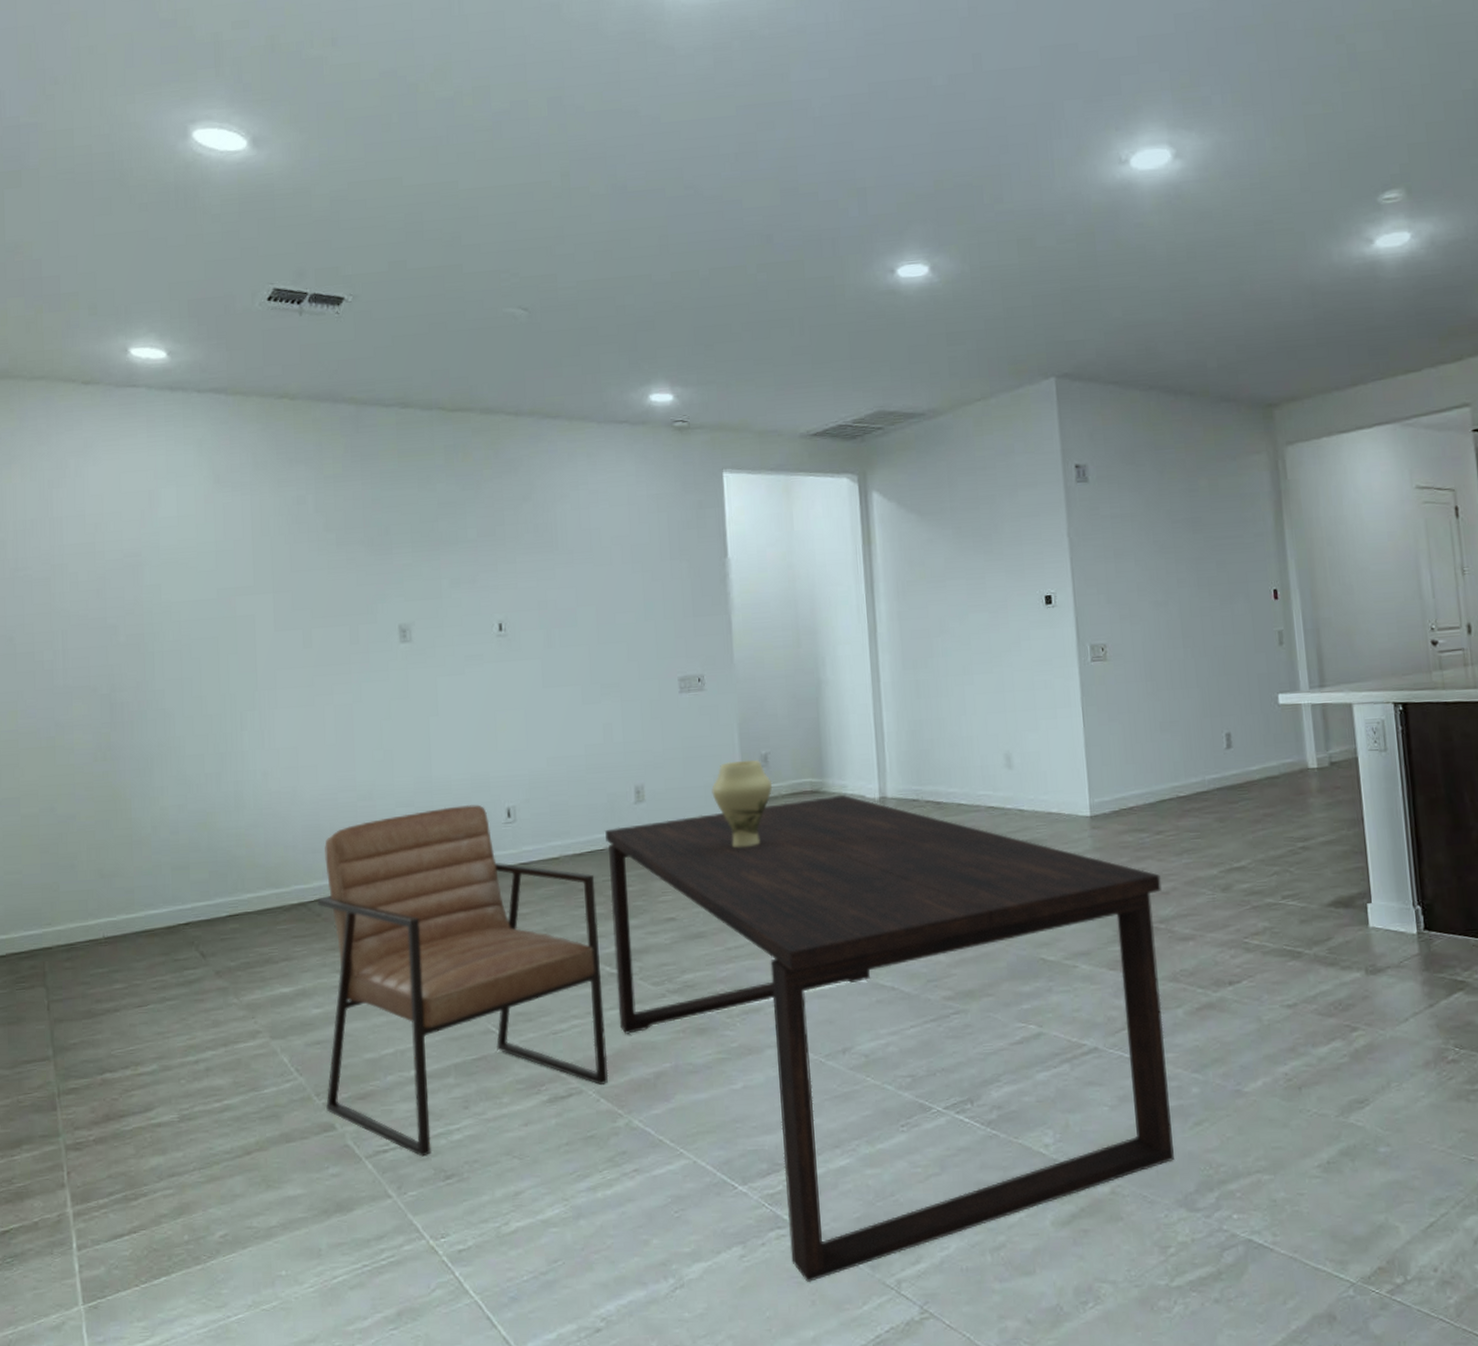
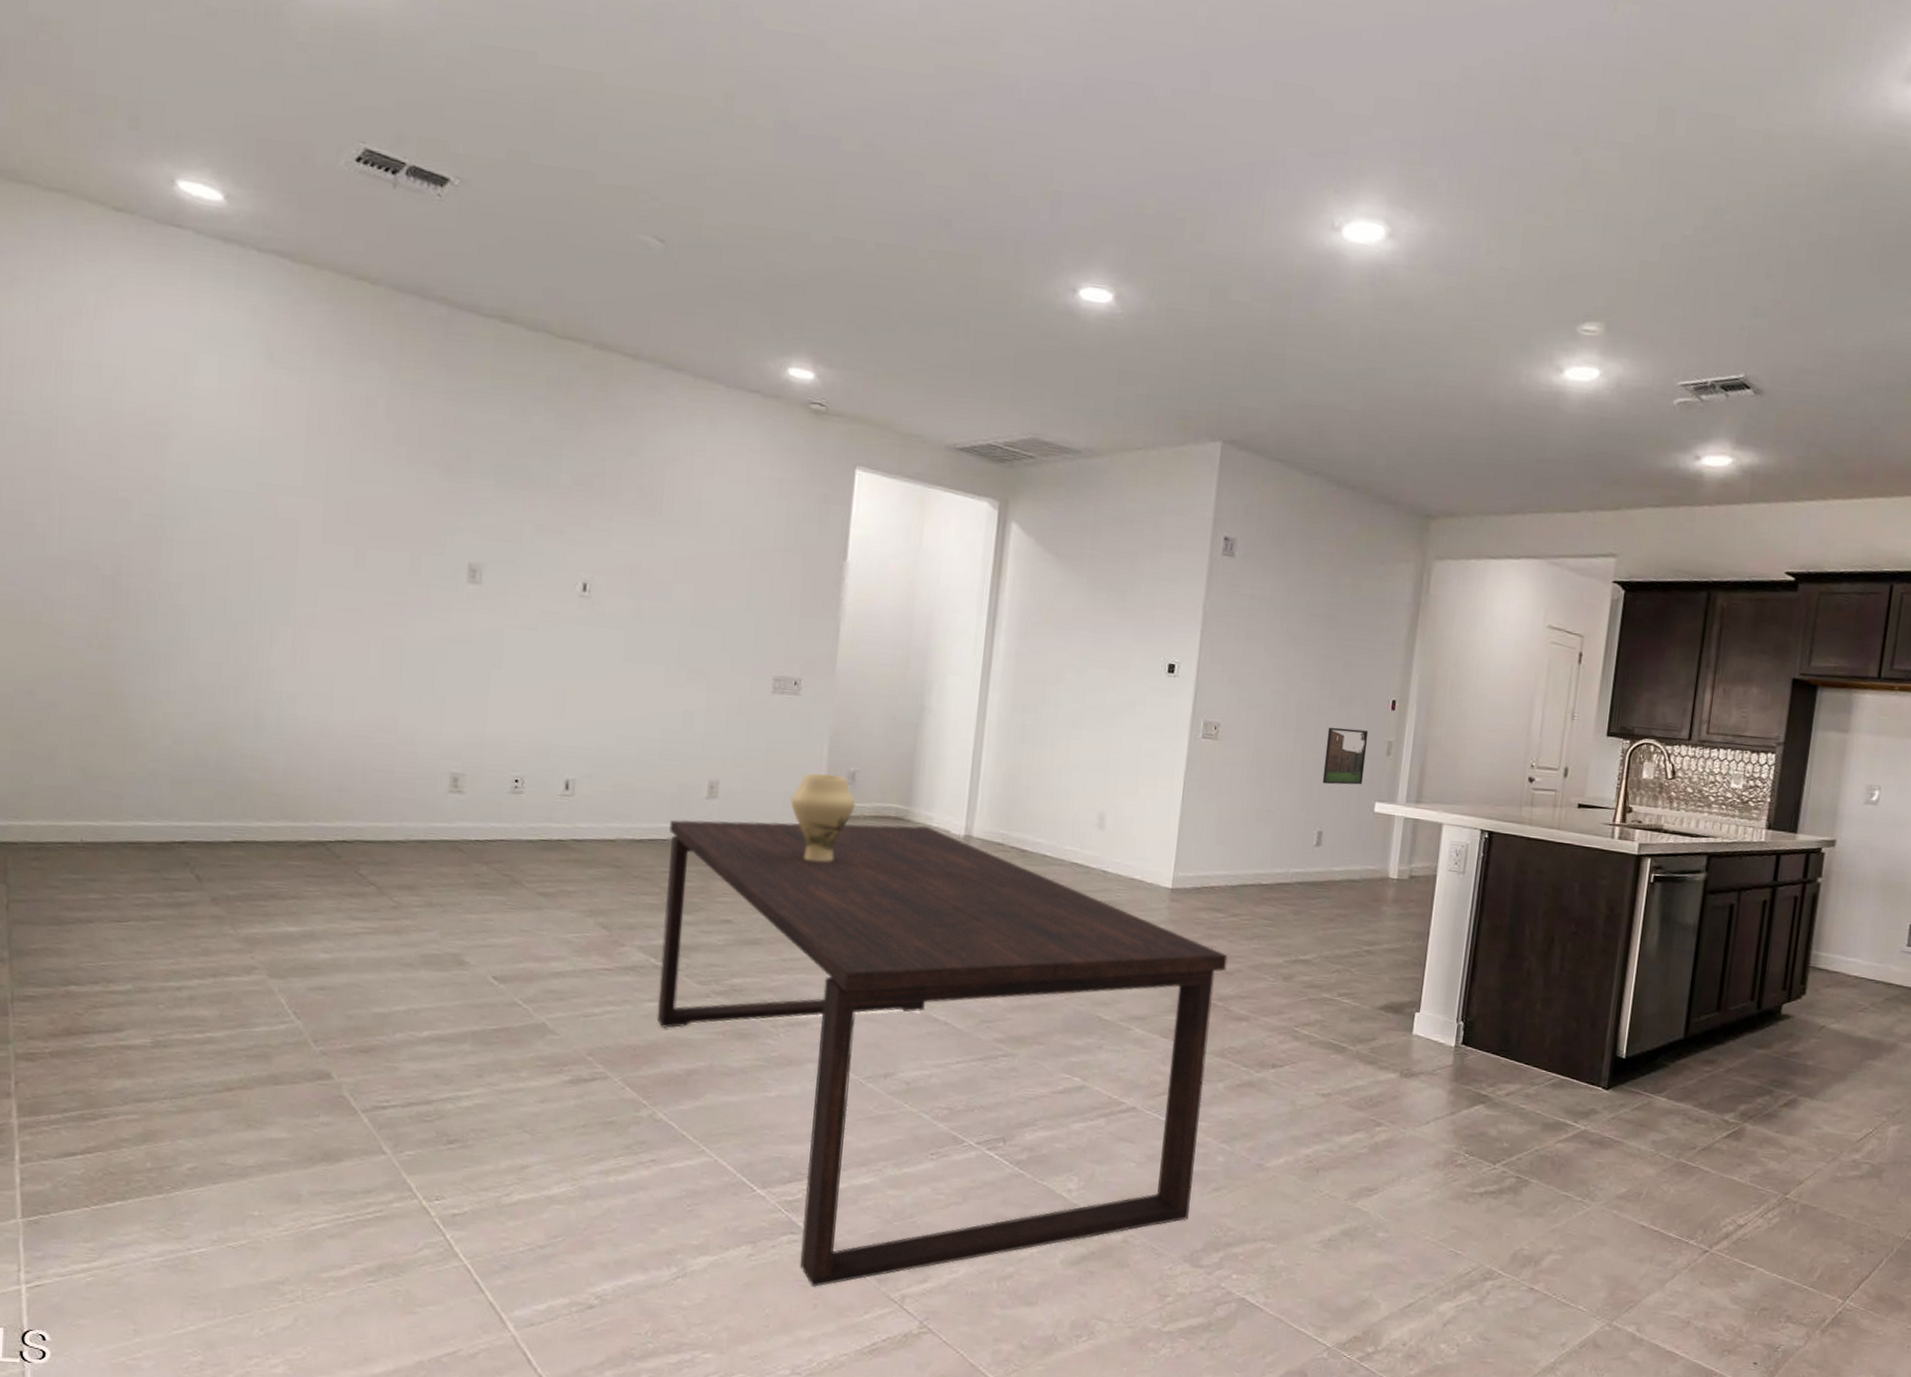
chair: present [317,804,609,1157] -> none [323,767,652,1119]
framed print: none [1214,624,1261,685] -> present [1322,727,1369,785]

